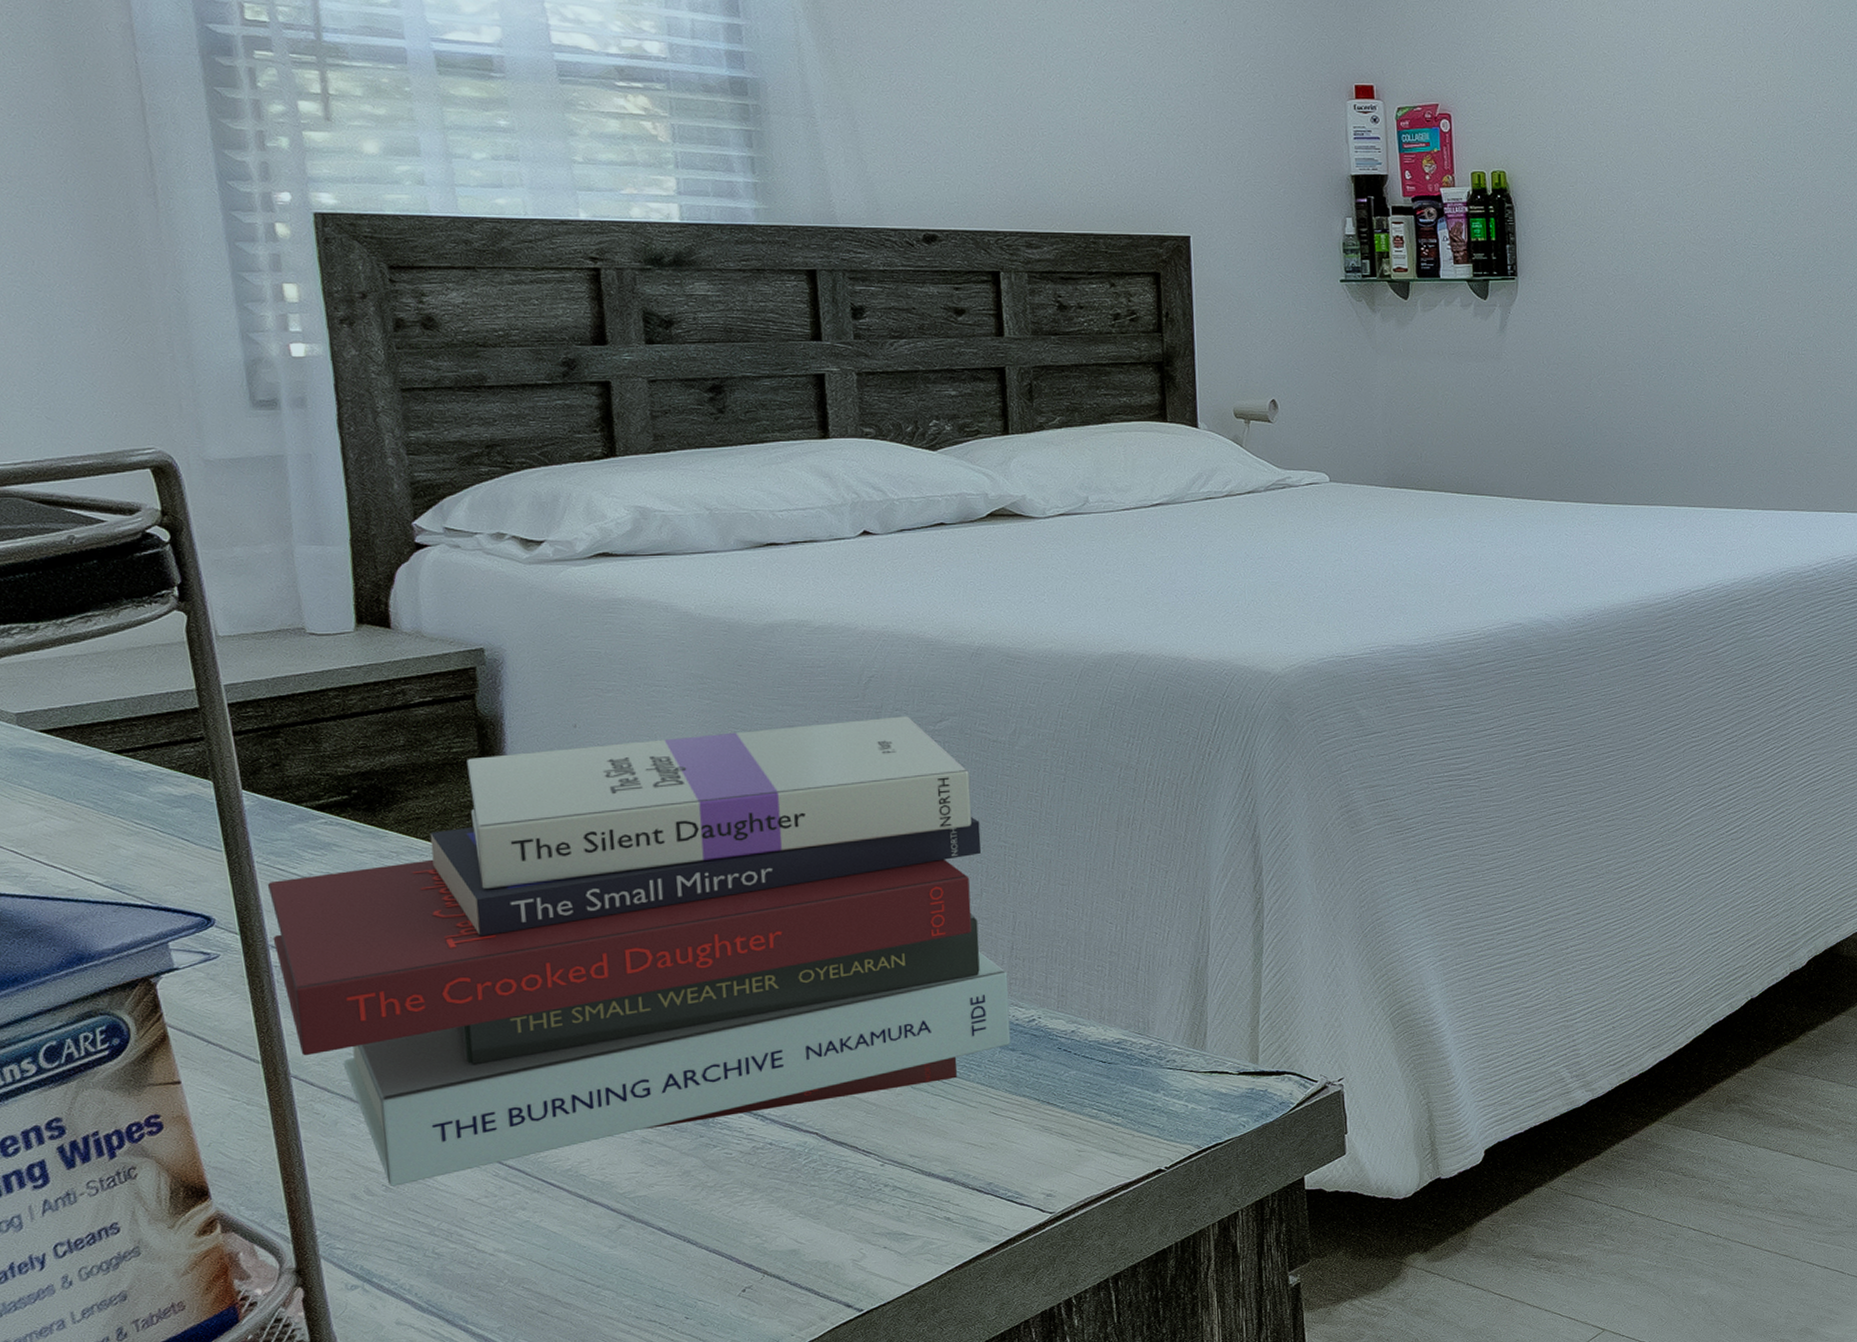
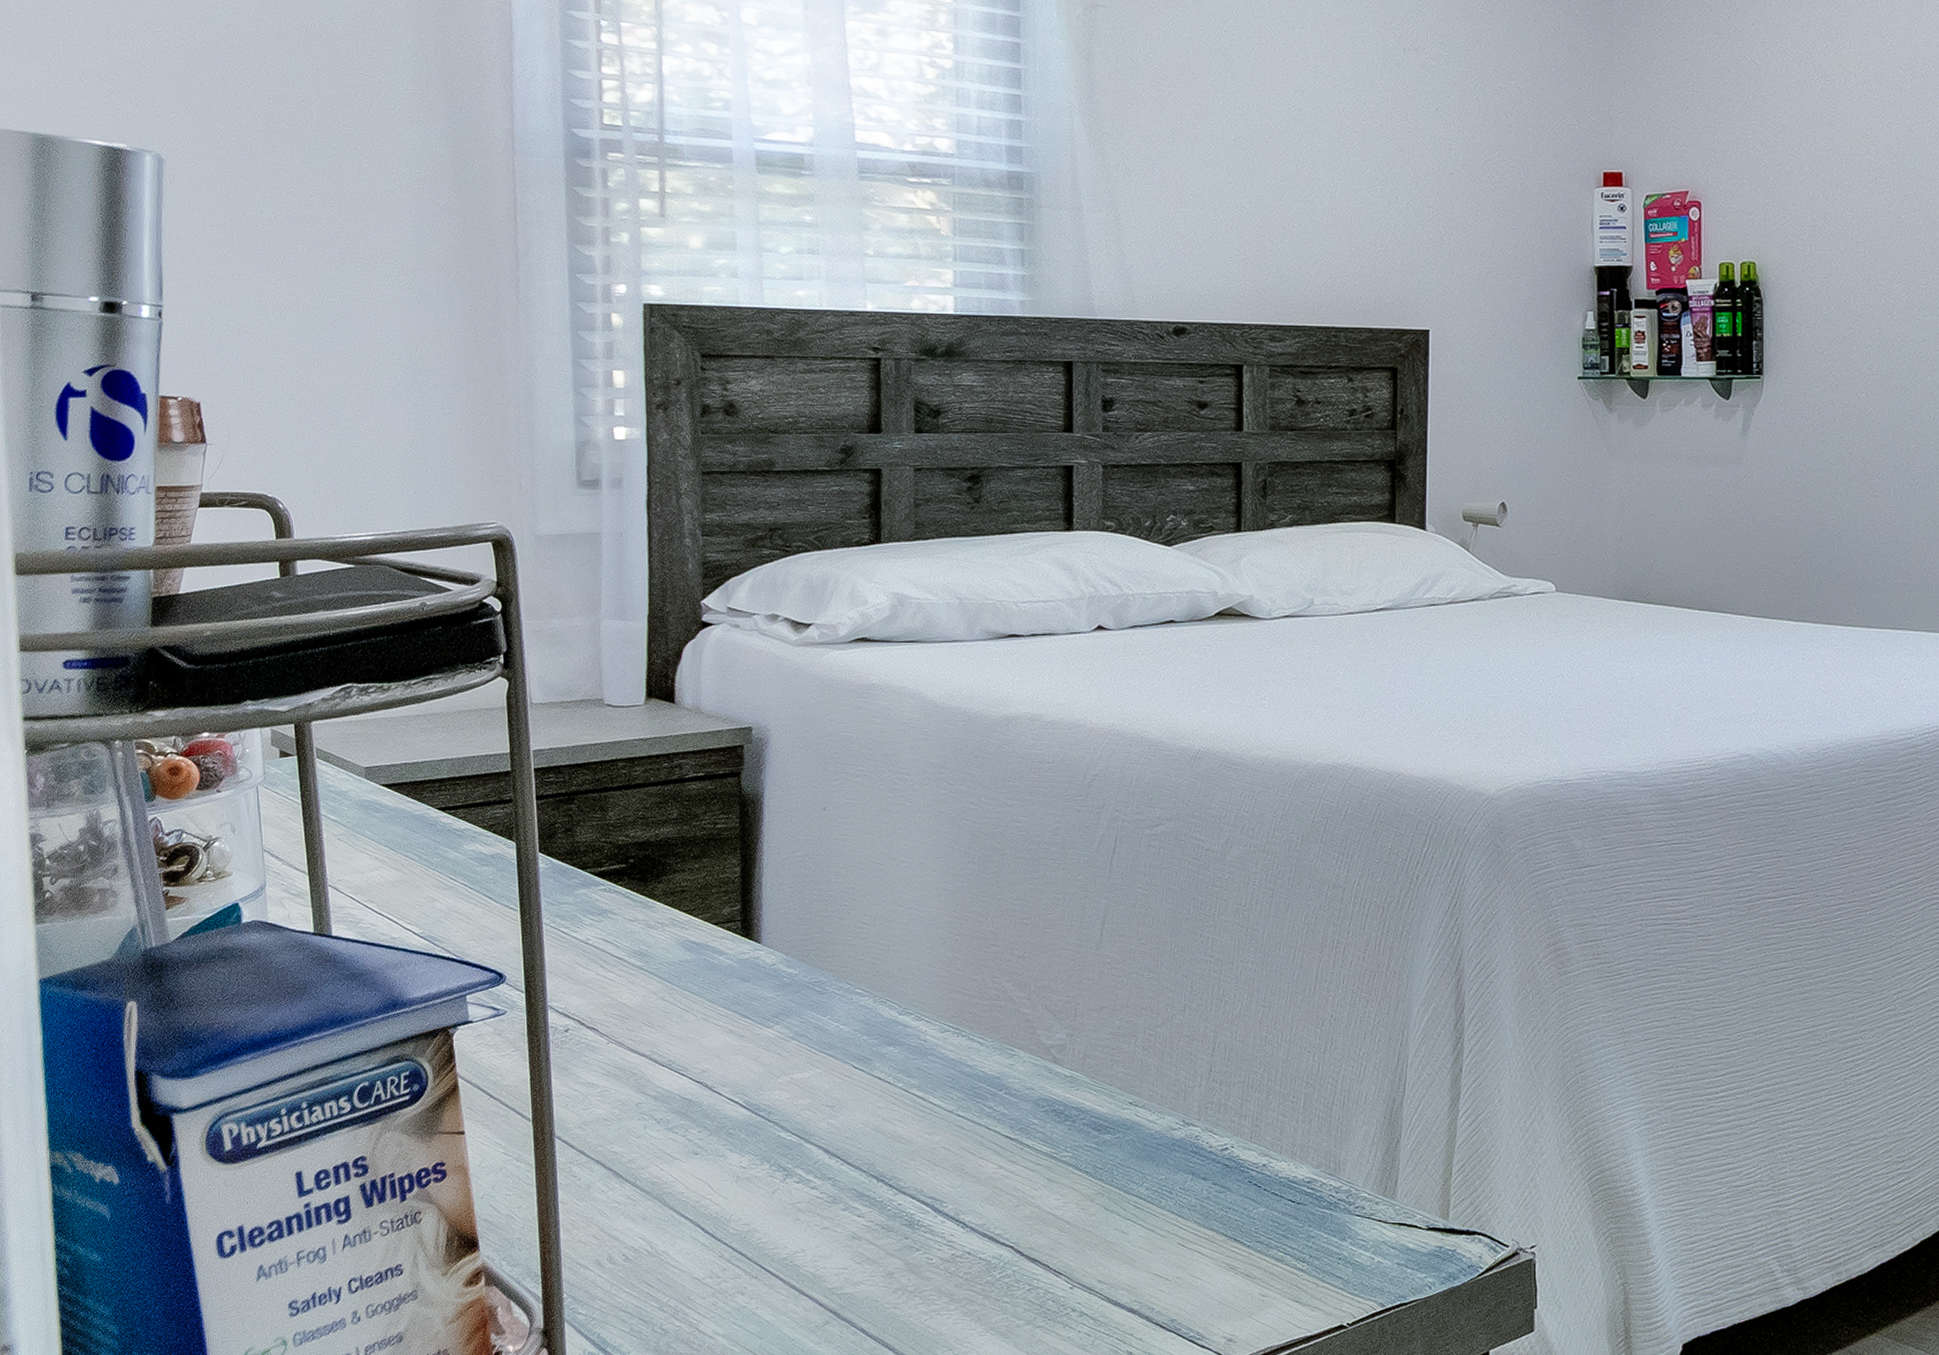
books: present [267,716,1011,1186] -> none [551,818,1205,1257]

